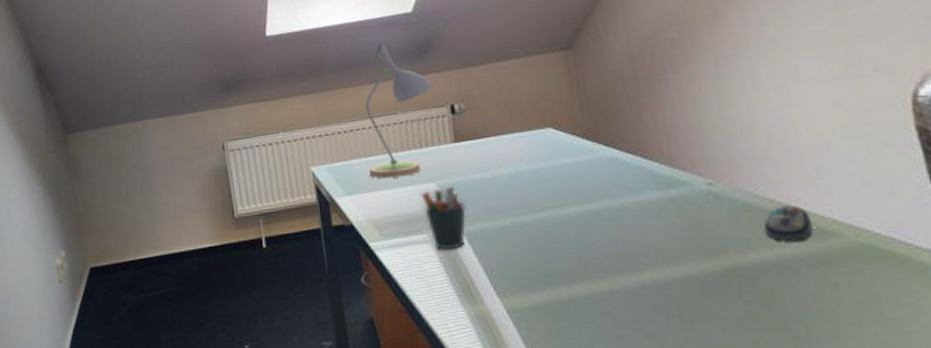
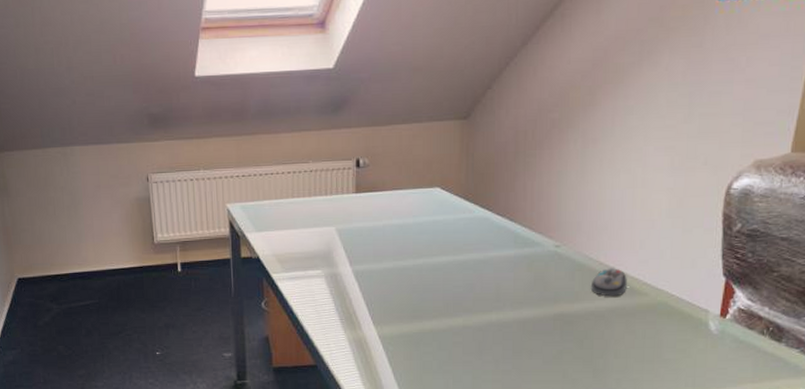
desk lamp: present [365,41,434,179] -> none [278,93,344,220]
pen holder: present [421,186,466,250] -> none [321,231,358,284]

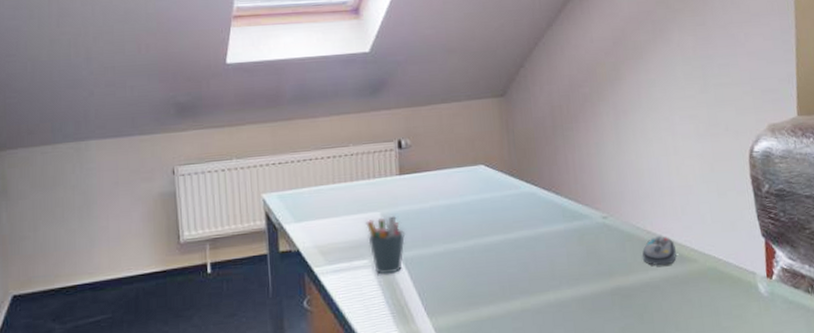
pen holder: none [321,231,358,284] -> present [365,215,406,274]

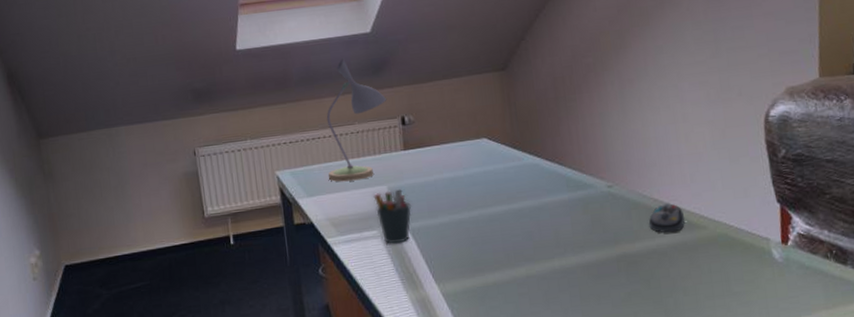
desk lamp: none [318,77,384,207] -> present [326,58,387,182]

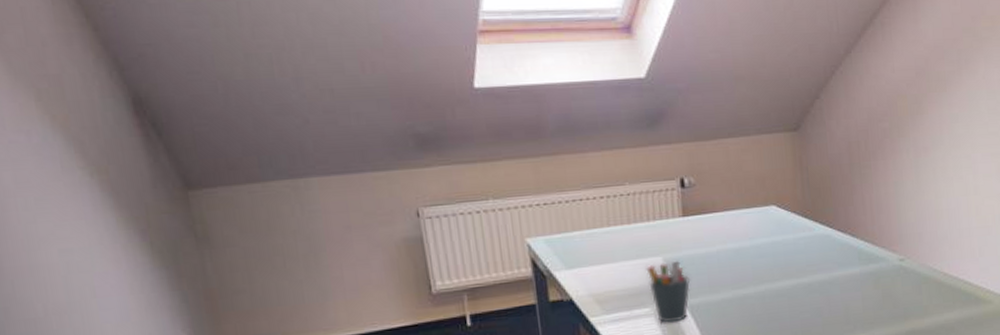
desk lamp: present [326,58,387,182] -> none [590,106,664,252]
computer mouse: present [648,203,685,233] -> none [938,278,973,308]

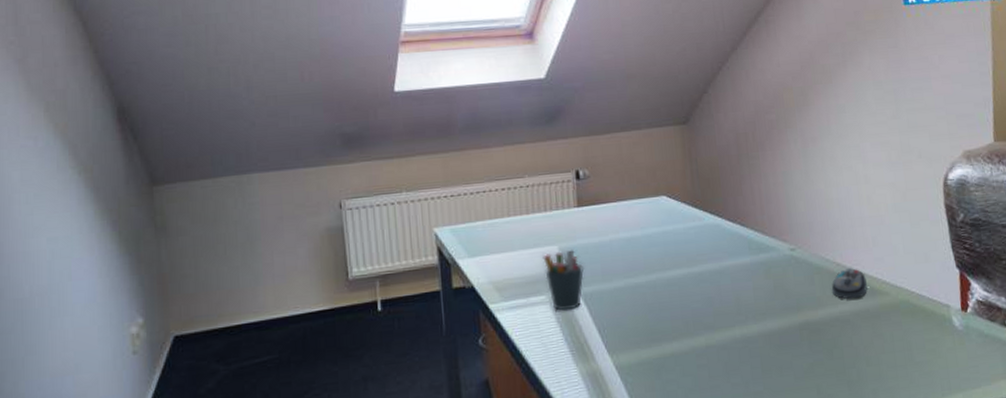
computer mouse: none [938,278,973,308] -> present [831,268,868,300]

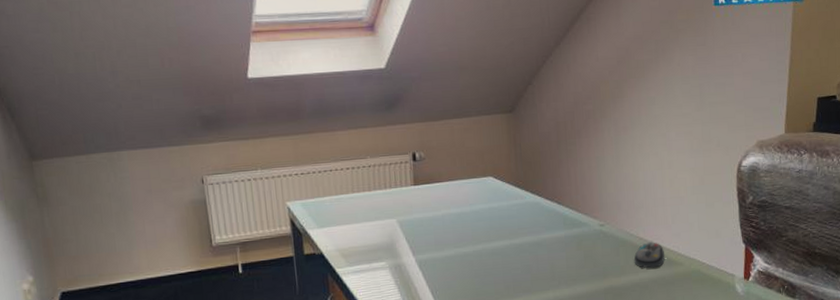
pen holder: present [542,249,585,311] -> none [383,222,420,275]

